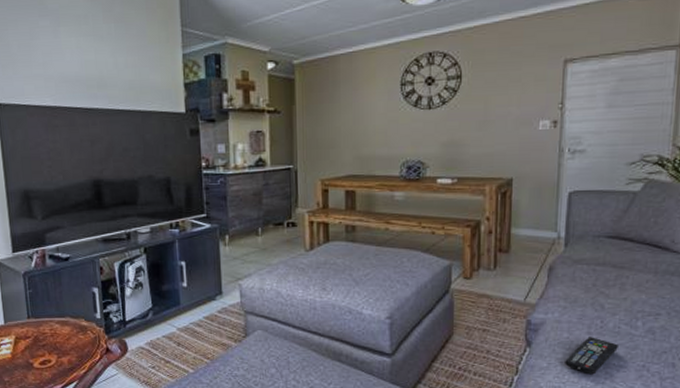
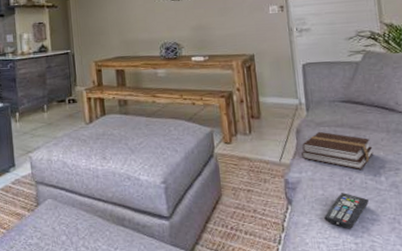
book: none [551,269,635,314] -> present [301,131,374,170]

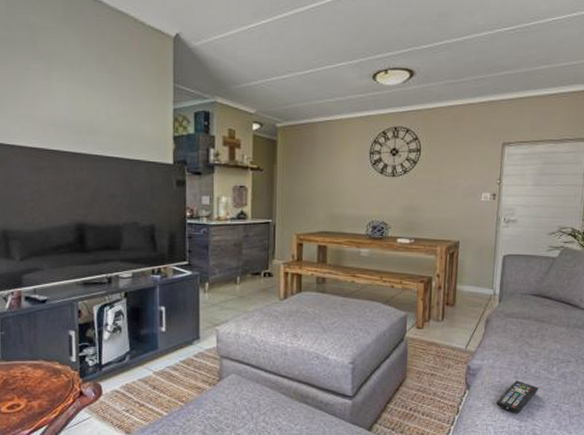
book: present [301,131,374,170] -> none [487,322,552,361]

